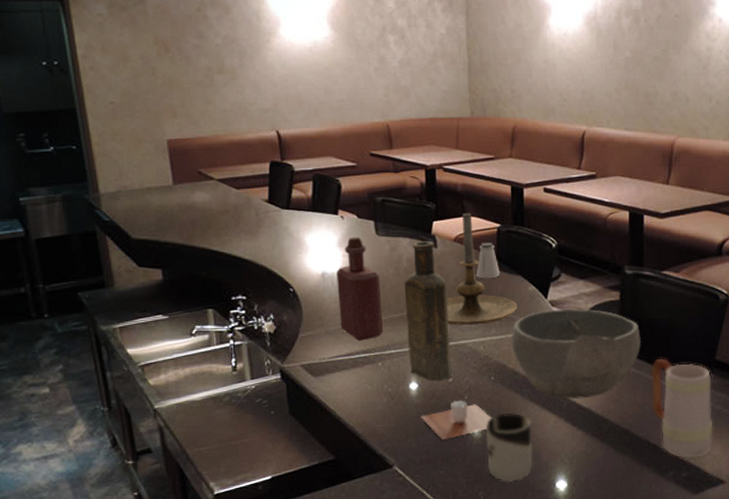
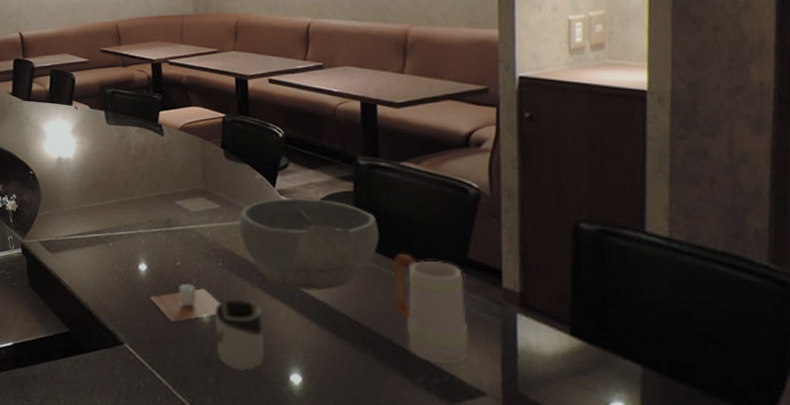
bottle: present [335,236,384,341] -> none [70,125,114,221]
bottle: present [404,241,451,382] -> none [132,130,179,264]
candle holder: present [447,213,518,325] -> none [174,103,245,211]
saltshaker: present [476,243,500,278] -> none [202,132,226,166]

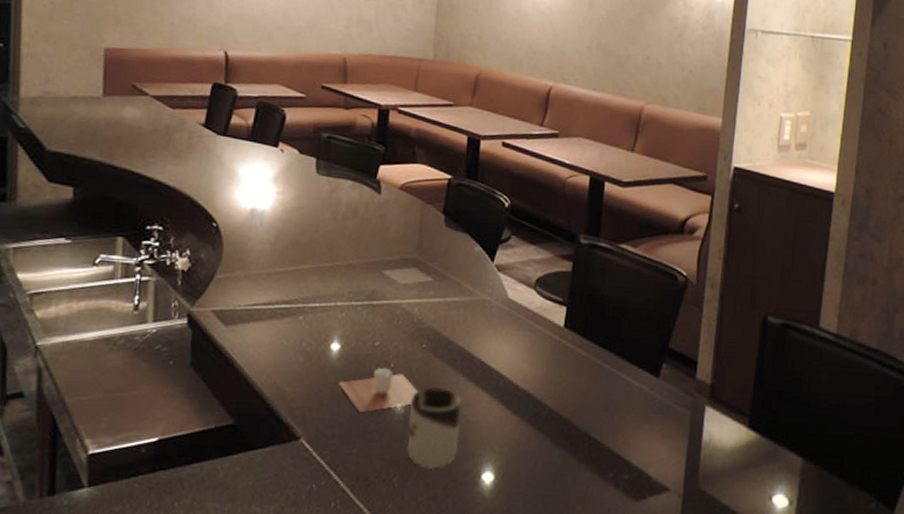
bowl: present [239,198,380,291] -> none [449,274,591,379]
mug: present [392,253,470,365] -> none [596,340,664,459]

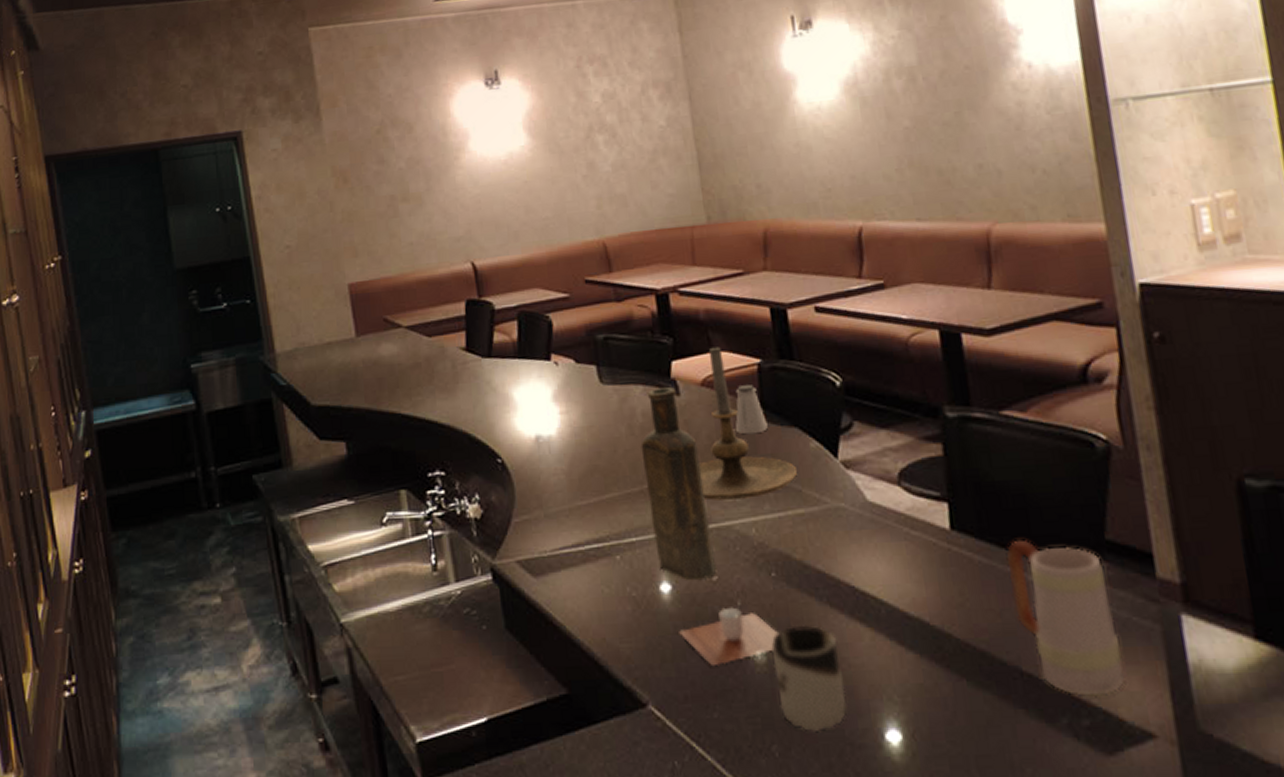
bottle: none [334,185,386,344] -> present [640,387,716,581]
candle holder: none [381,159,461,284] -> present [699,347,798,500]
saltshaker: none [419,194,446,234] -> present [735,385,768,434]
mug: none [596,340,664,459] -> present [1005,539,1125,697]

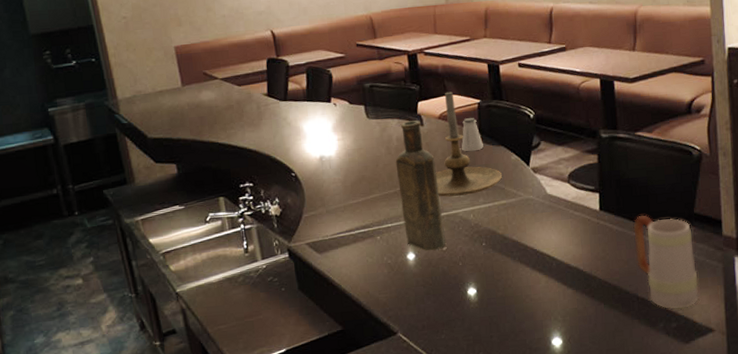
cup: present [679,598,780,665] -> none [420,260,487,305]
cup: present [771,625,847,733] -> none [481,275,528,343]

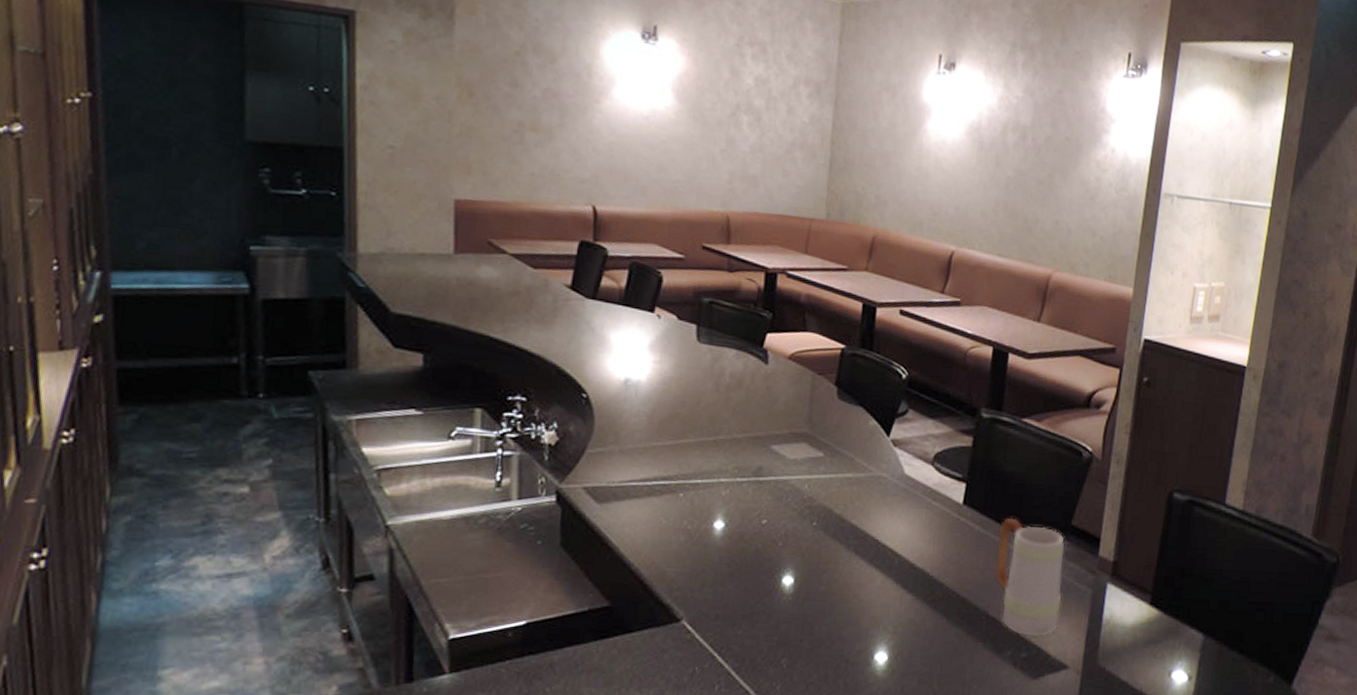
bottle: present [395,120,445,251] -> none [717,354,774,522]
candle holder: present [436,91,503,197] -> none [769,327,855,460]
saltshaker: present [461,118,484,151] -> none [809,364,838,406]

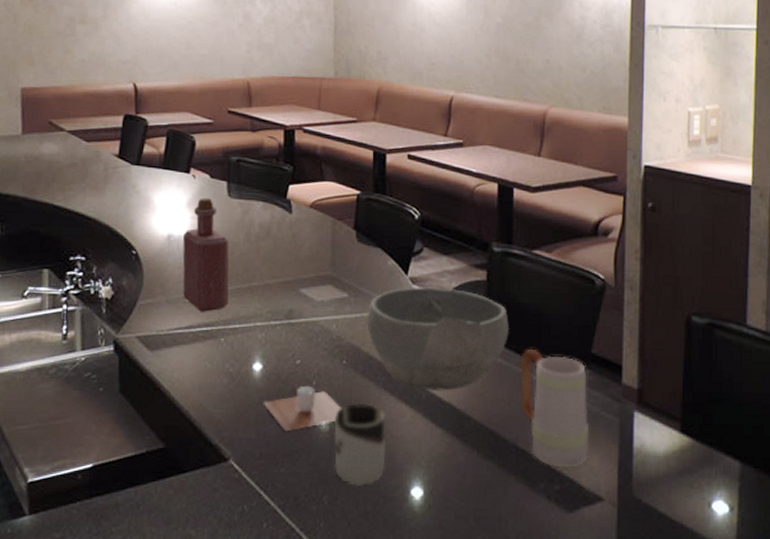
bottle: none [639,340,695,465] -> present [182,197,229,312]
cup: none [722,540,809,592] -> present [263,379,343,431]
cup: none [795,566,853,651] -> present [334,403,386,487]
bowl: none [842,449,992,557] -> present [367,287,510,391]

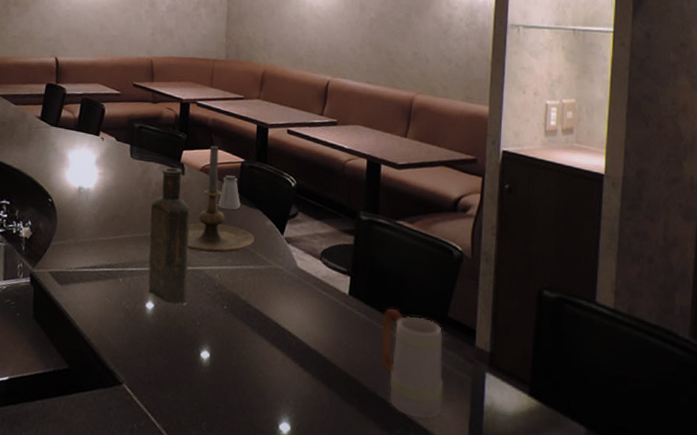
bottle: present [182,197,229,312] -> none [89,157,130,255]
bottle: none [254,206,301,363] -> present [148,167,190,304]
cup: present [263,379,343,431] -> none [153,320,222,363]
candle holder: none [298,177,376,301] -> present [187,145,255,253]
saltshaker: none [331,210,358,249] -> present [218,175,240,209]
cup: present [334,403,386,487] -> none [212,344,259,418]
bowl: present [367,287,510,391] -> none [246,246,374,340]

